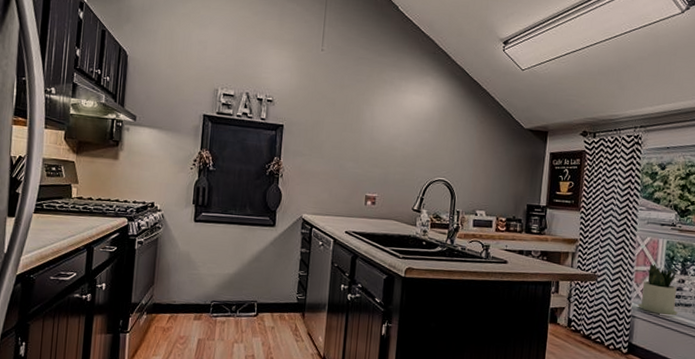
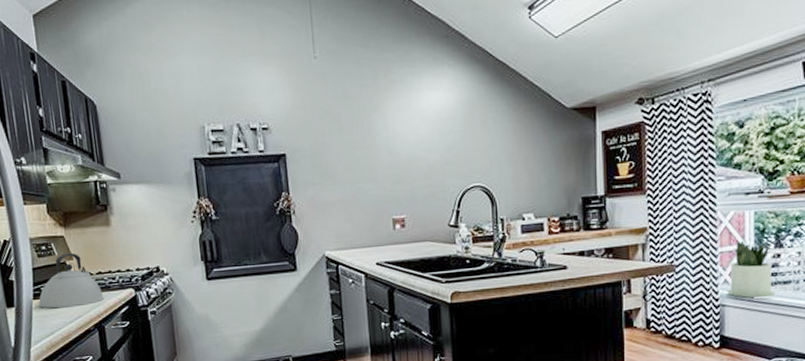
kettle: none [38,177,99,226] -> present [38,252,104,309]

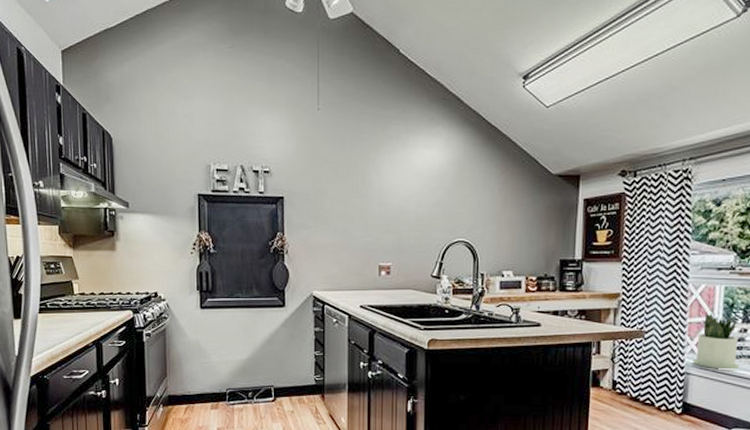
kettle: present [38,252,104,309] -> none [44,273,104,323]

